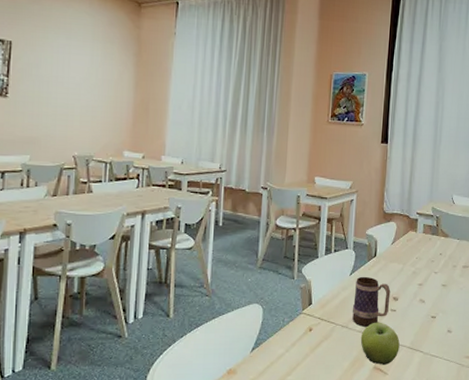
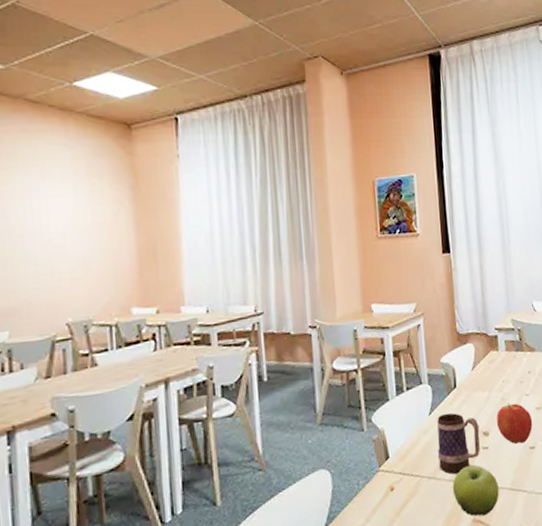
apple: none [406,276,437,312] -> present [496,403,533,444]

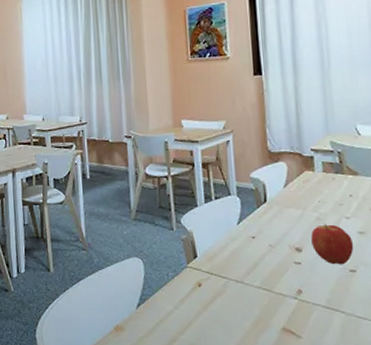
mug: present [437,412,480,474] -> none [246,225,292,282]
fruit: present [452,465,499,516] -> none [260,276,313,328]

